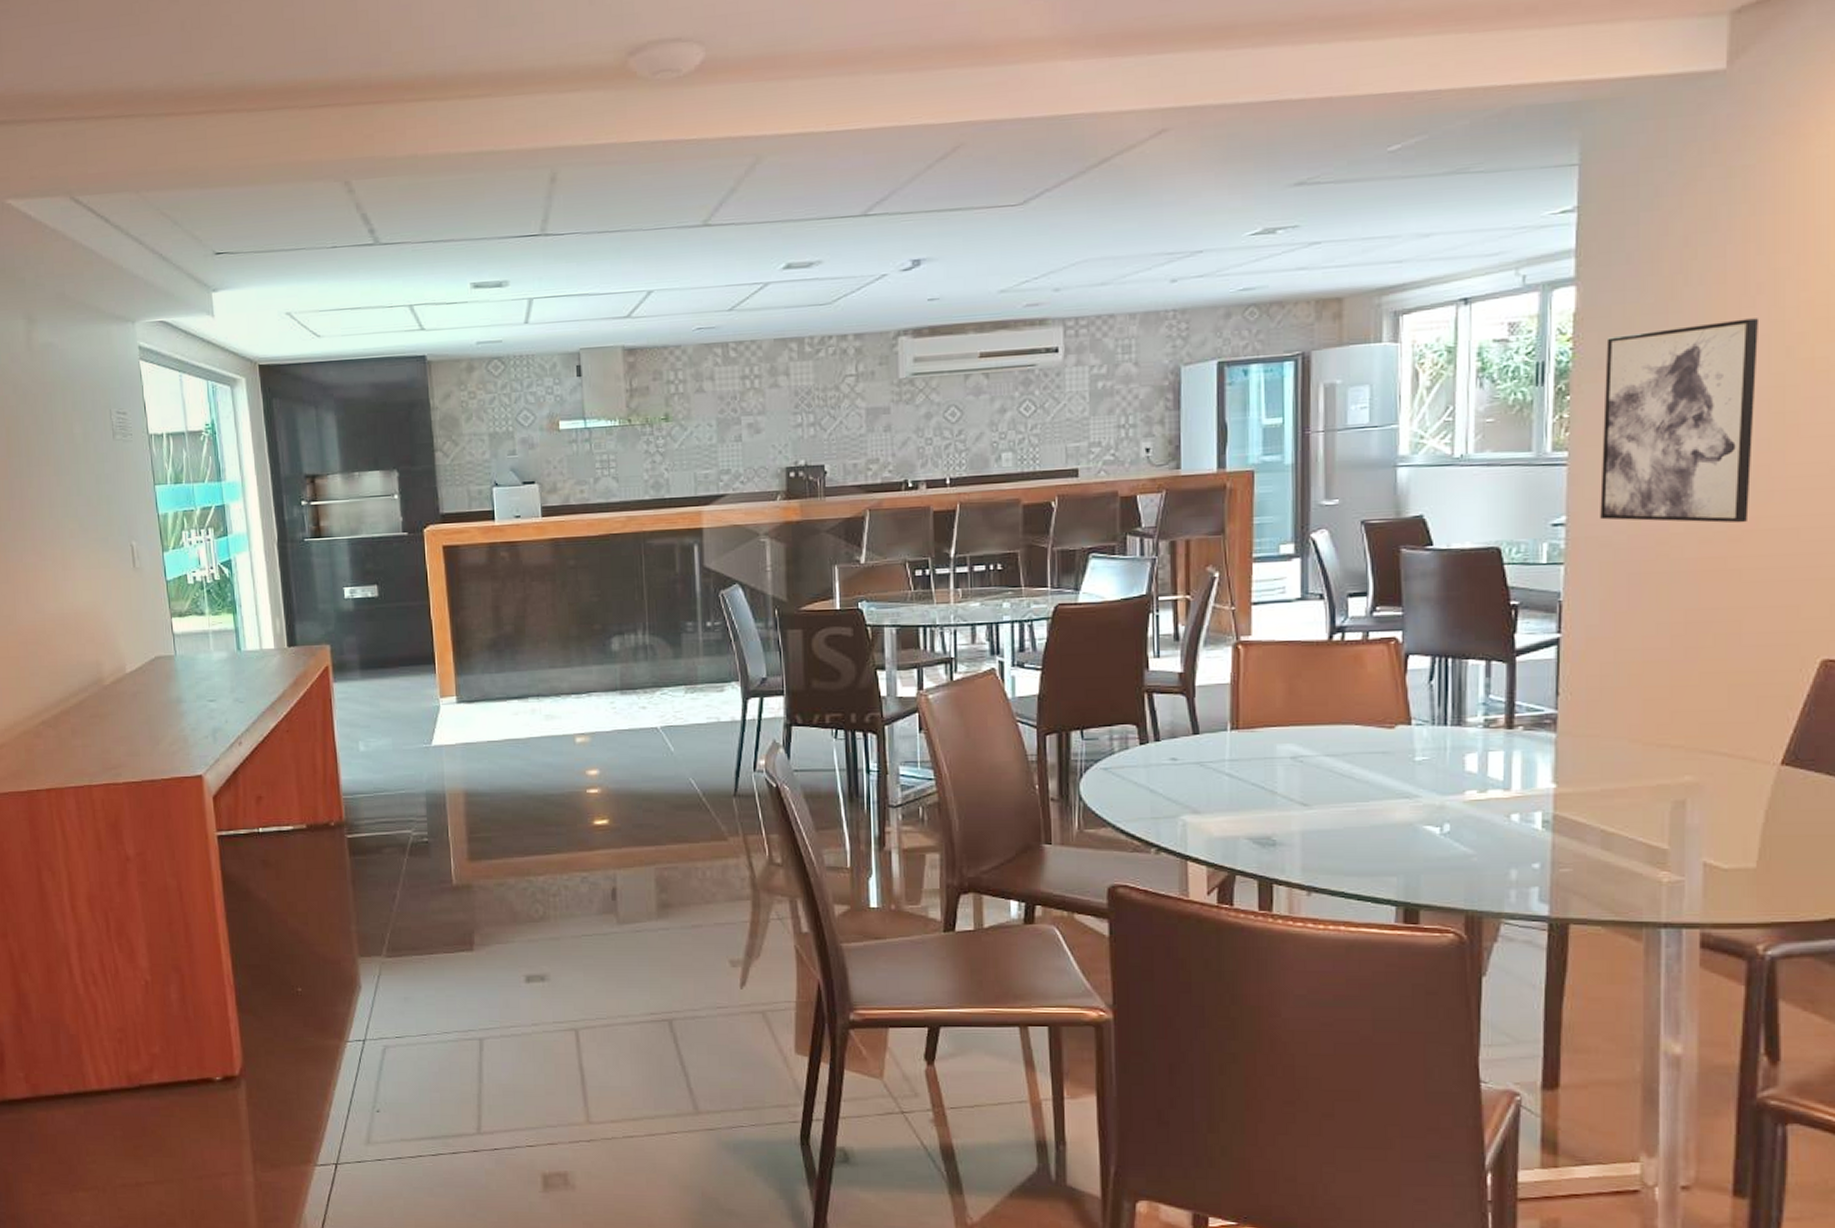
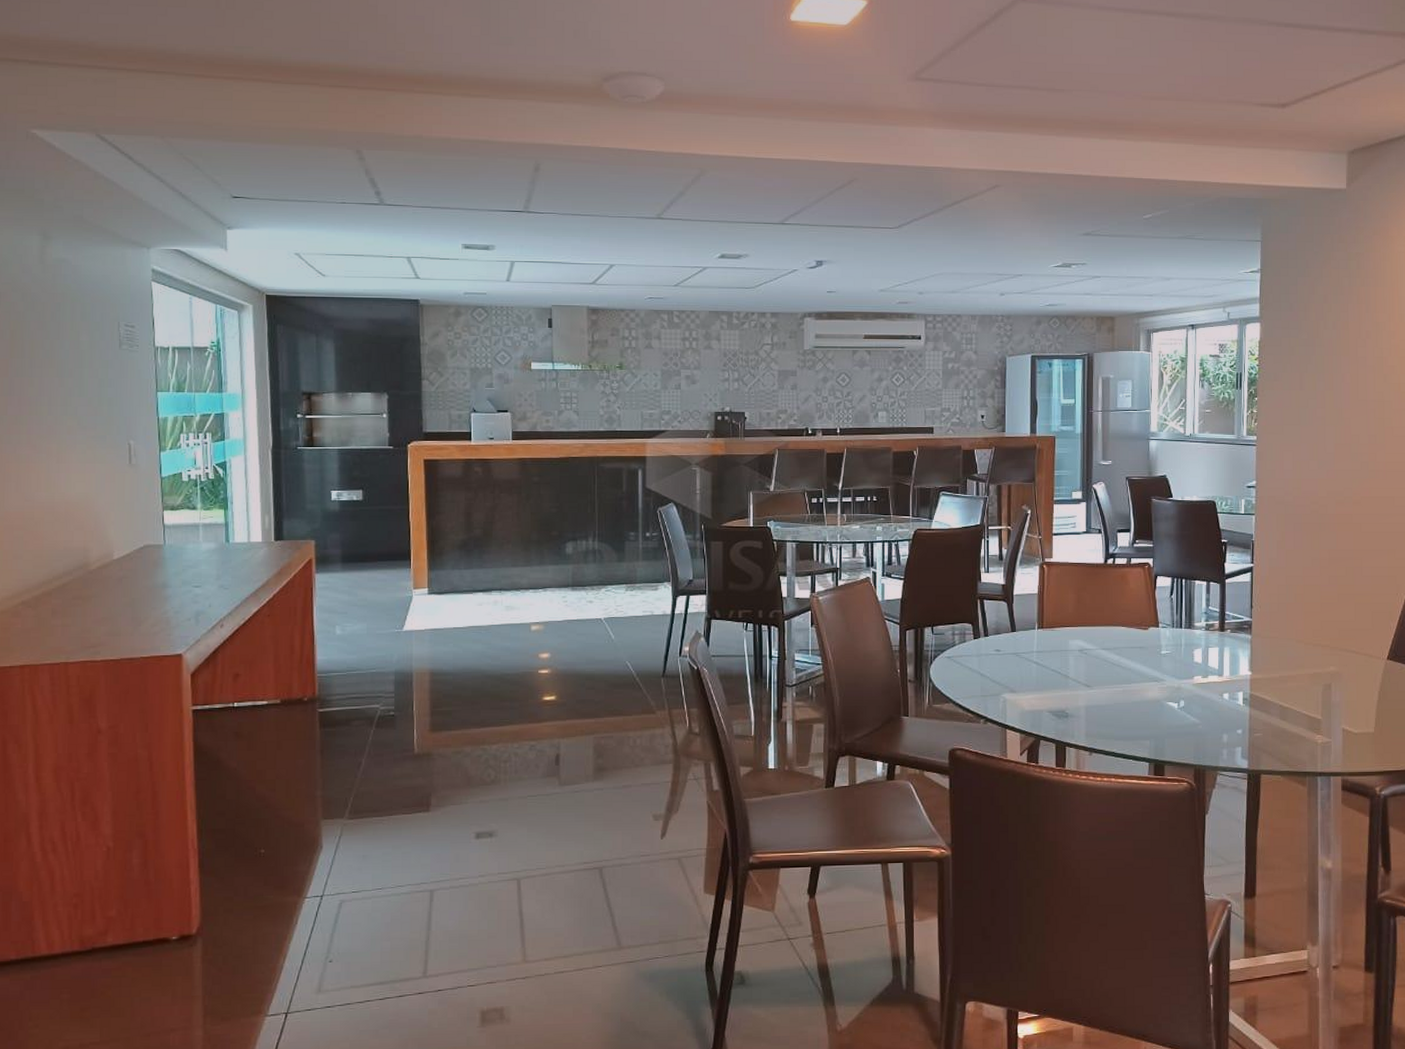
wall art: present [1600,318,1760,523] -> none [1276,354,1368,492]

